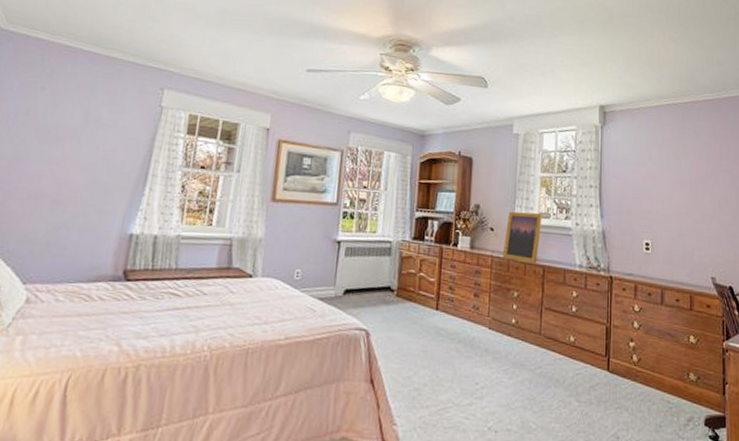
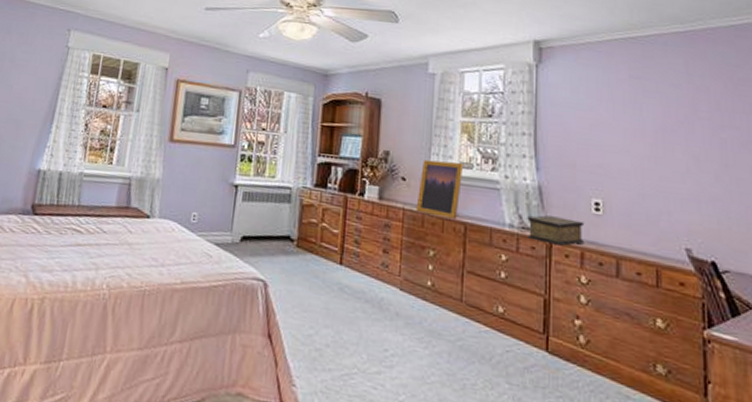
decorative box: none [593,256,638,281] -> present [527,215,585,246]

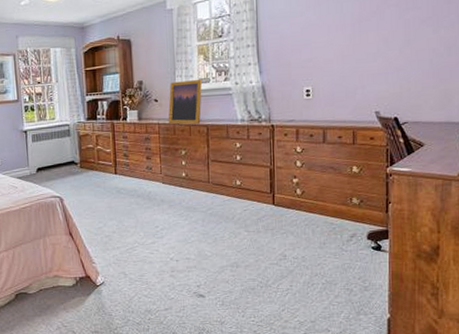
decorative box: present [527,215,585,246] -> none [254,106,299,129]

